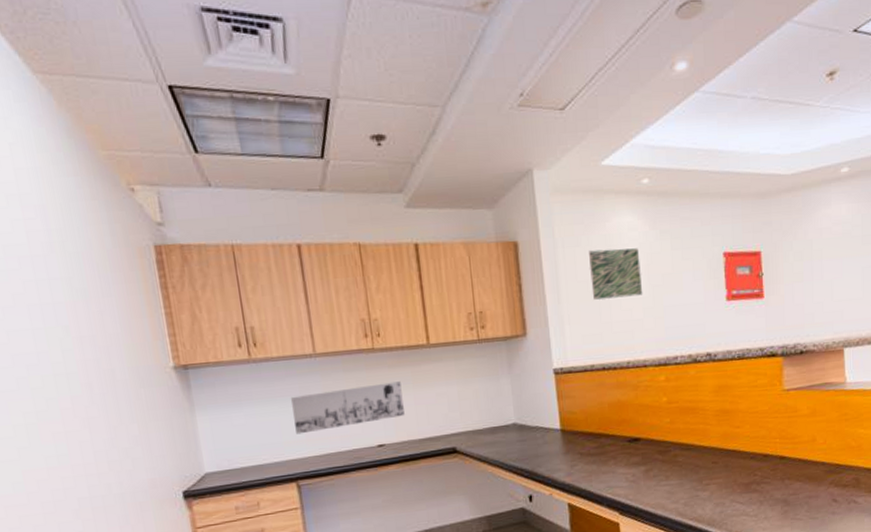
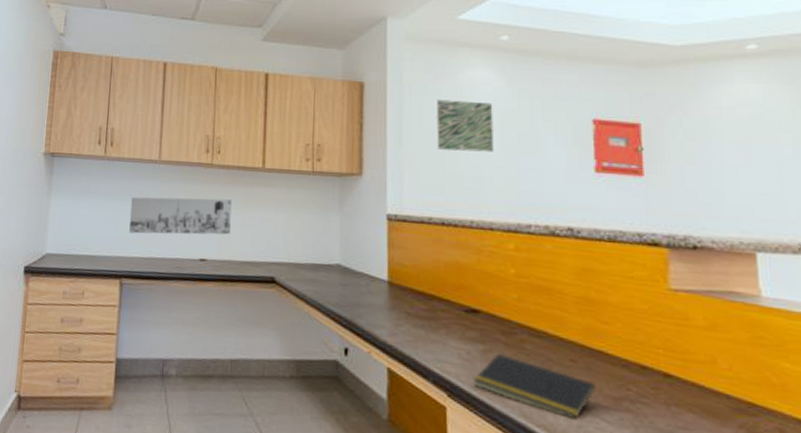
notepad: none [639,470,732,508] -> present [473,354,596,419]

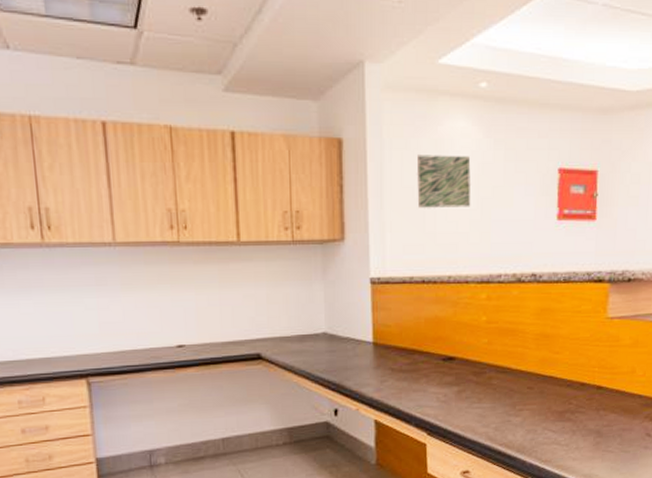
wall art: present [129,196,232,235] -> none [84,279,208,328]
notepad: present [473,354,596,419] -> none [449,392,546,435]

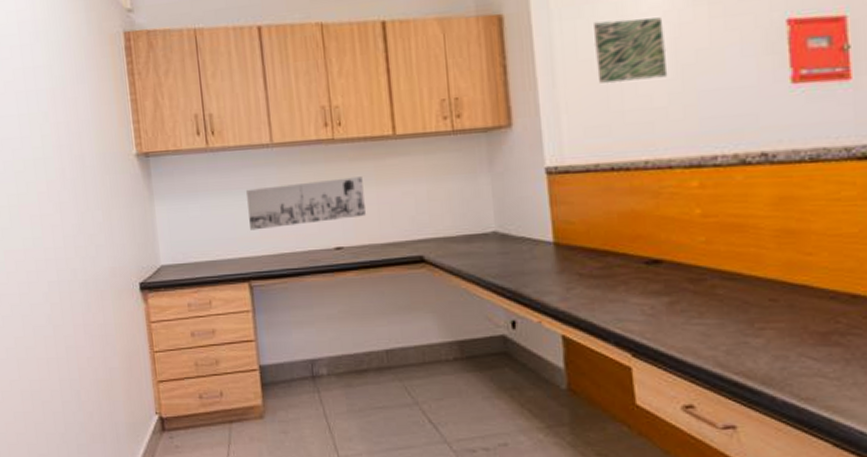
wall art: none [84,279,208,328] -> present [245,177,366,231]

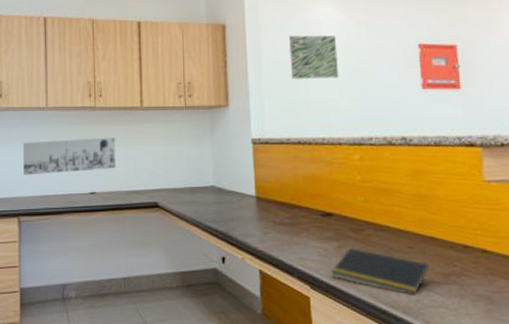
notepad: none [660,304,800,362] -> present [331,248,429,295]

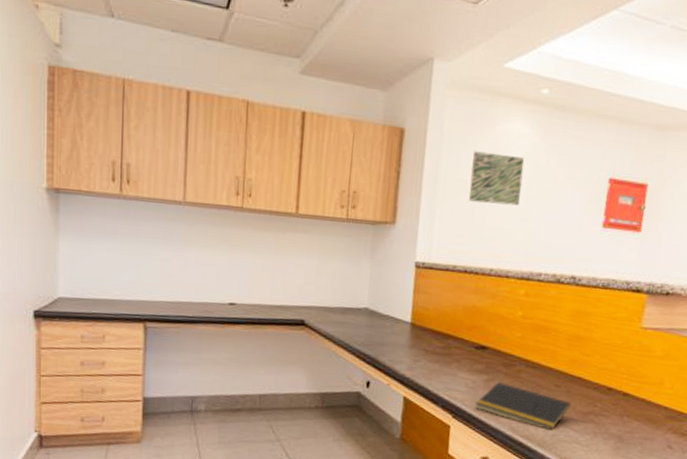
wall art: present [22,137,115,175] -> none [152,239,263,280]

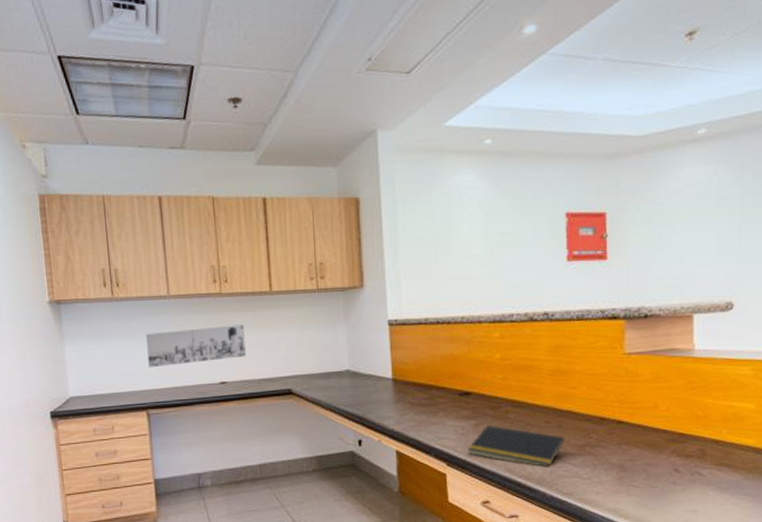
wall art: none [152,239,263,280] -> present [145,324,246,368]
wall art: present [468,151,524,206] -> none [428,206,481,256]

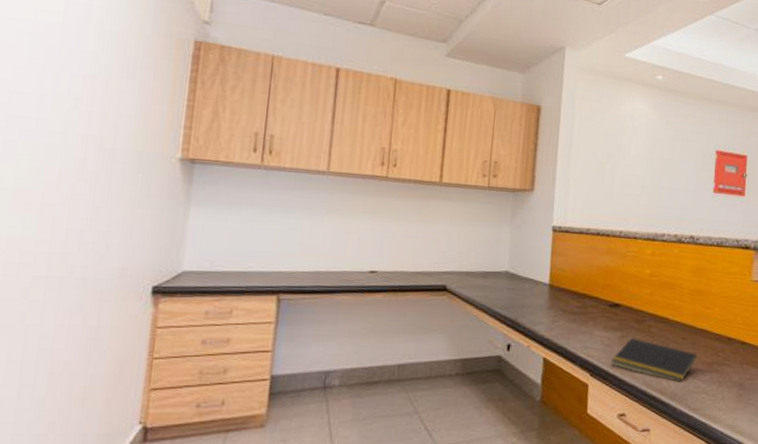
wall art: present [145,324,246,368] -> none [290,209,406,248]

